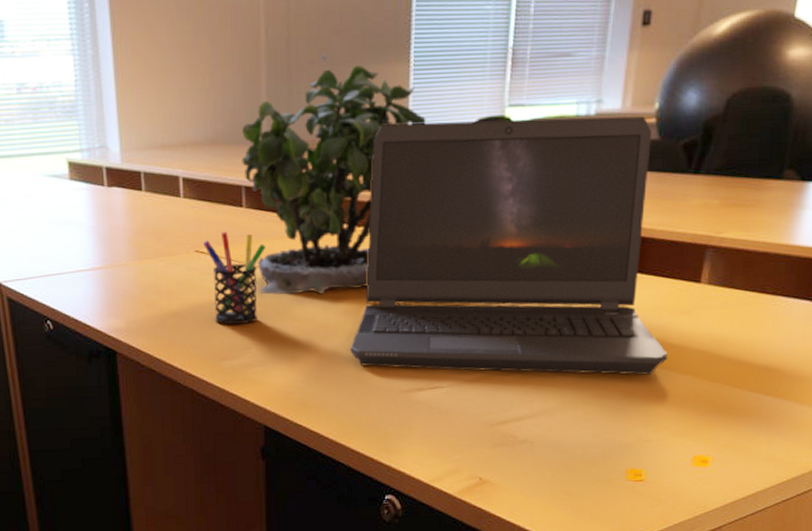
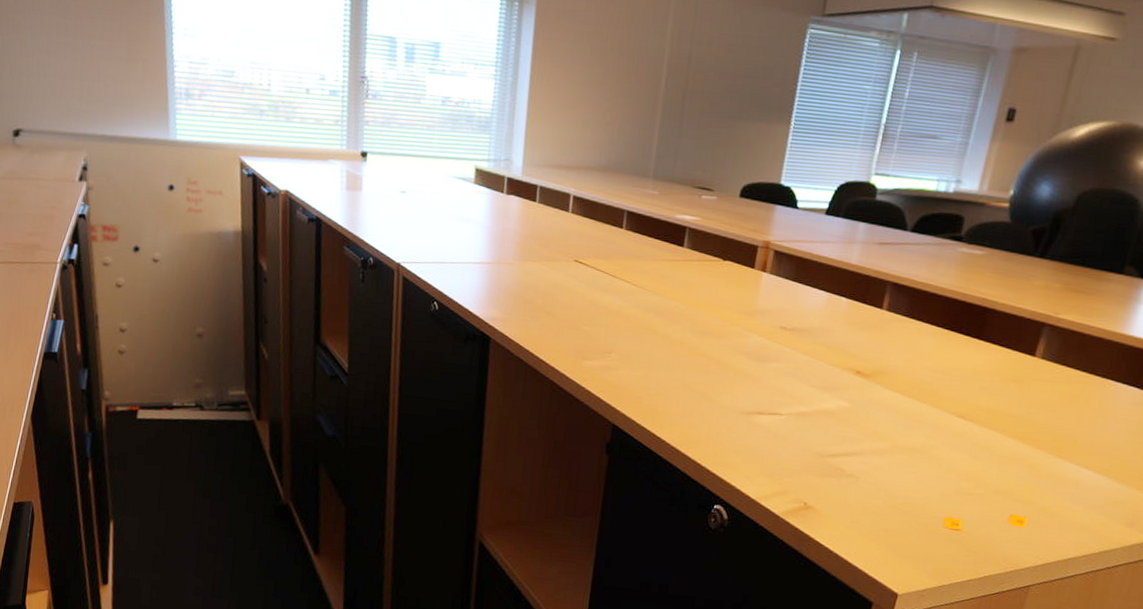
pen holder: present [203,231,266,325] -> none [582,247,638,331]
potted plant: present [242,53,426,295] -> none [626,107,798,316]
laptop computer: present [350,116,668,375] -> none [700,174,1004,433]

